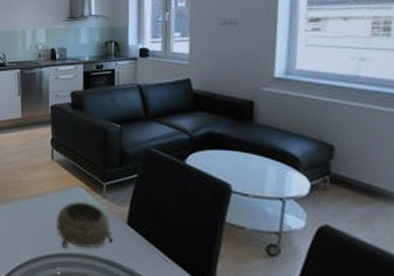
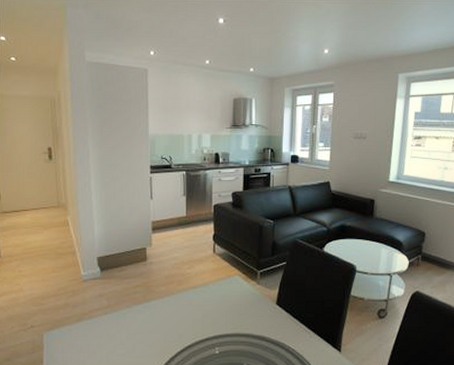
decorative bowl: present [56,200,113,249] -> none [216,288,264,331]

